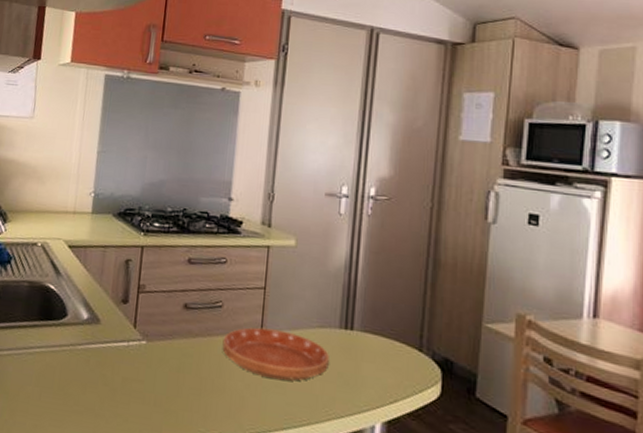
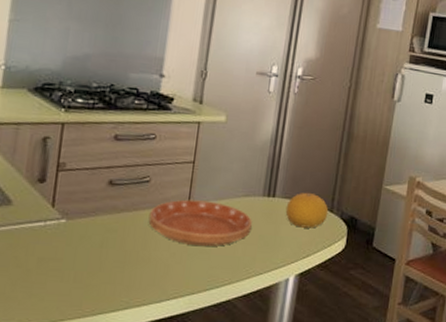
fruit: none [366,326,417,369] -> present [285,192,329,228]

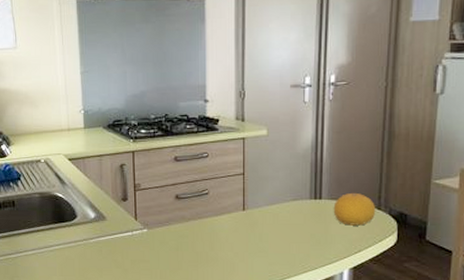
saucer: present [148,199,252,247] -> none [212,207,302,247]

